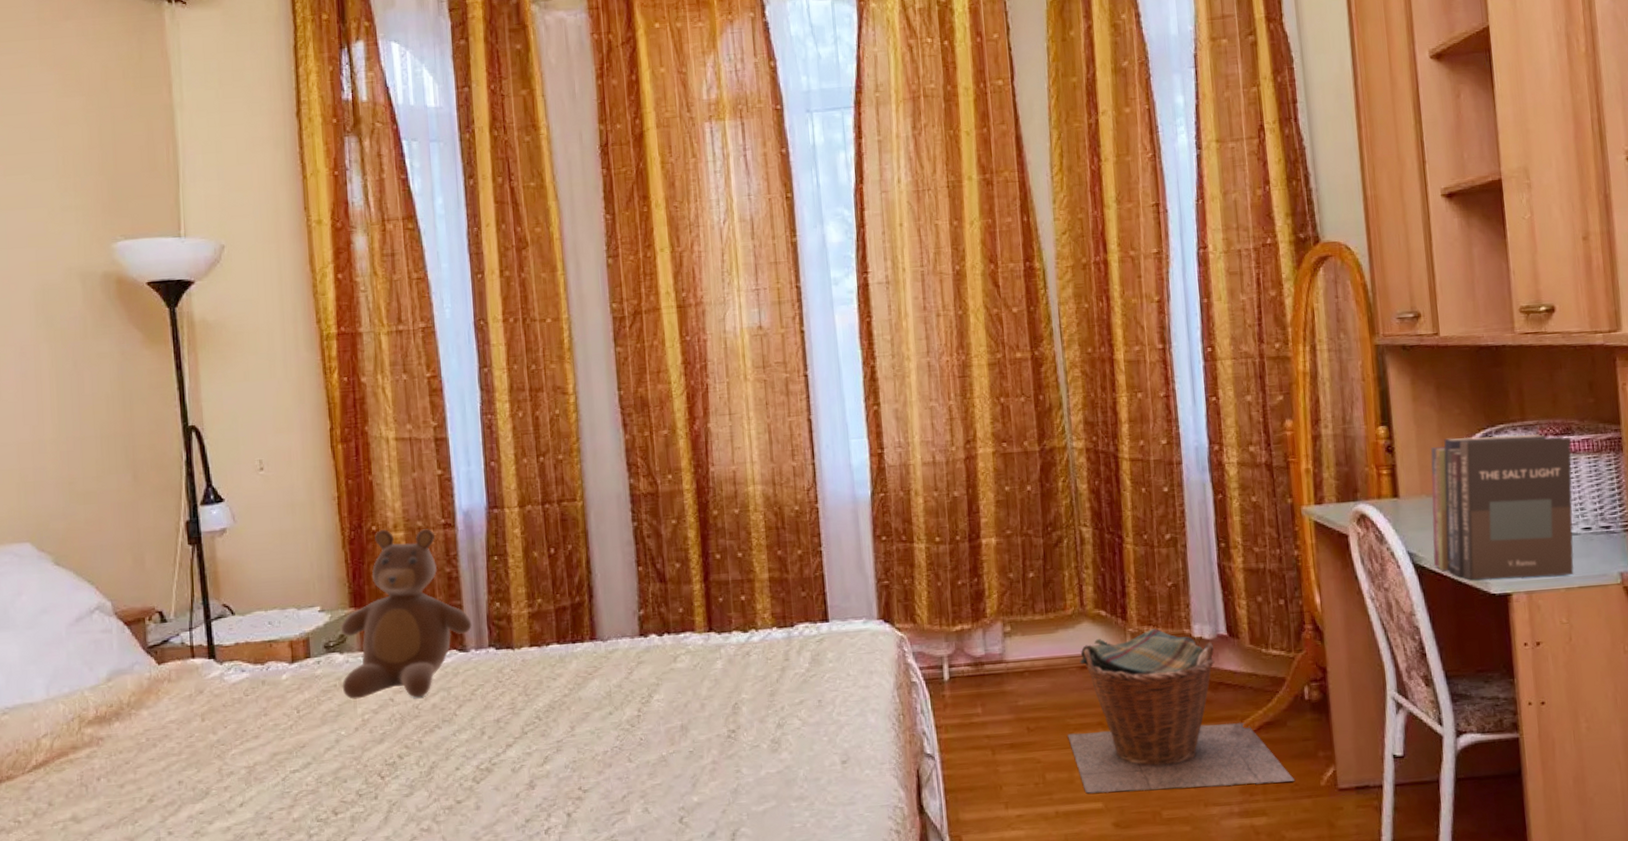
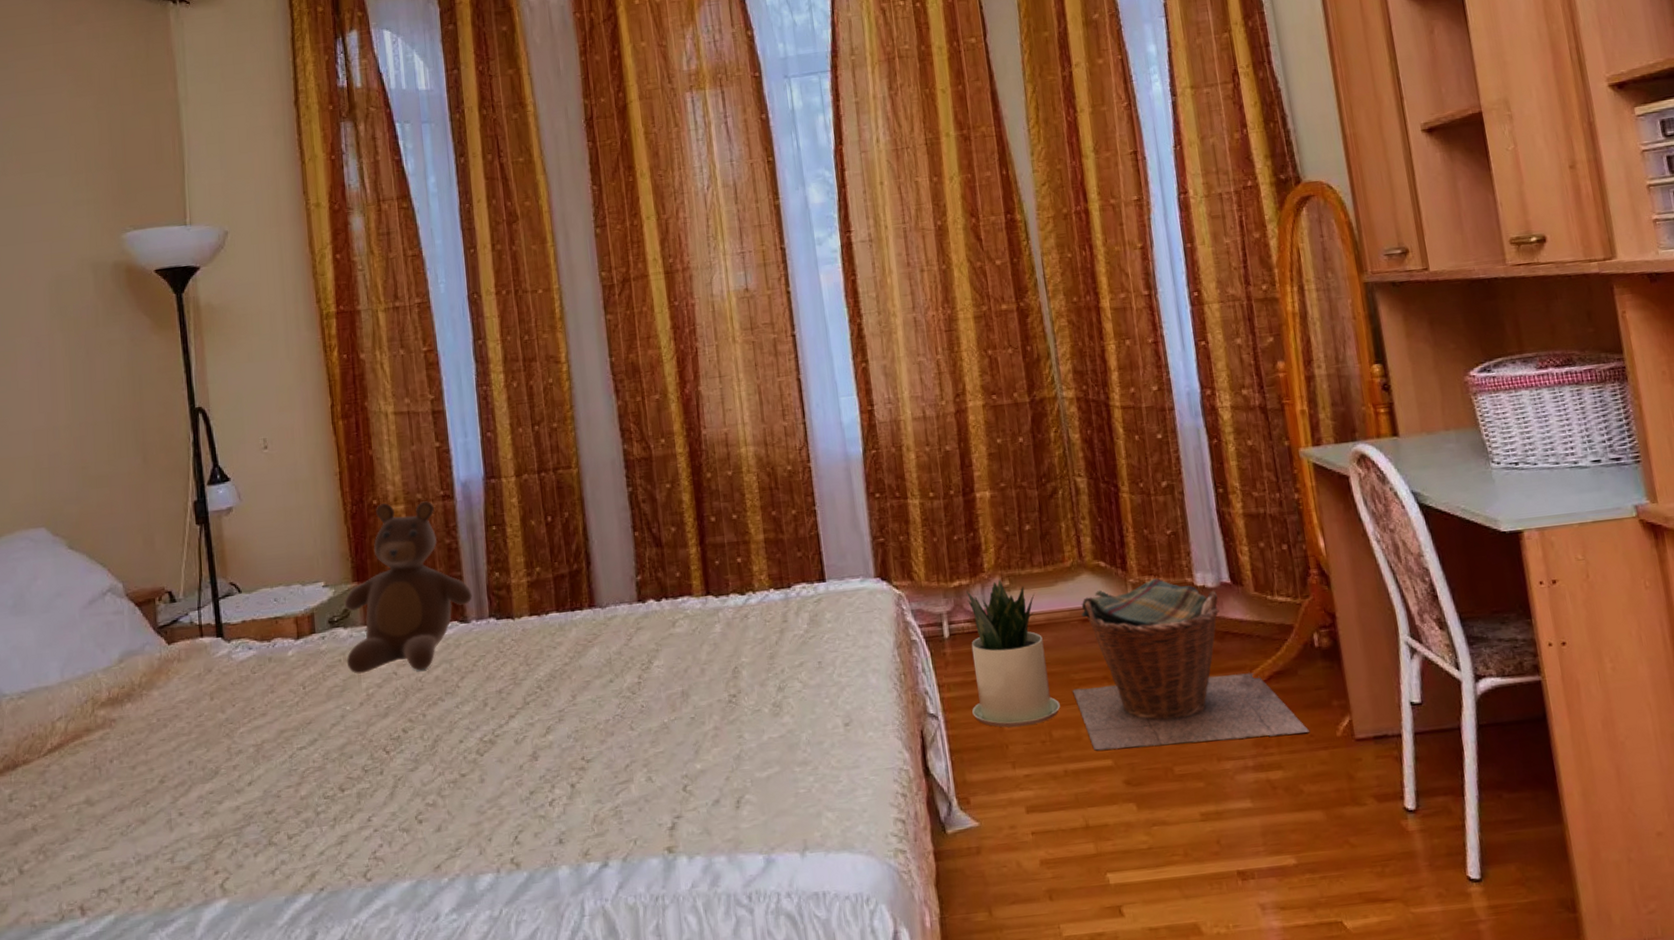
planter: none [968,626,1055,769] -> present [966,580,1060,728]
books: present [1430,434,1575,580] -> none [1428,366,1586,518]

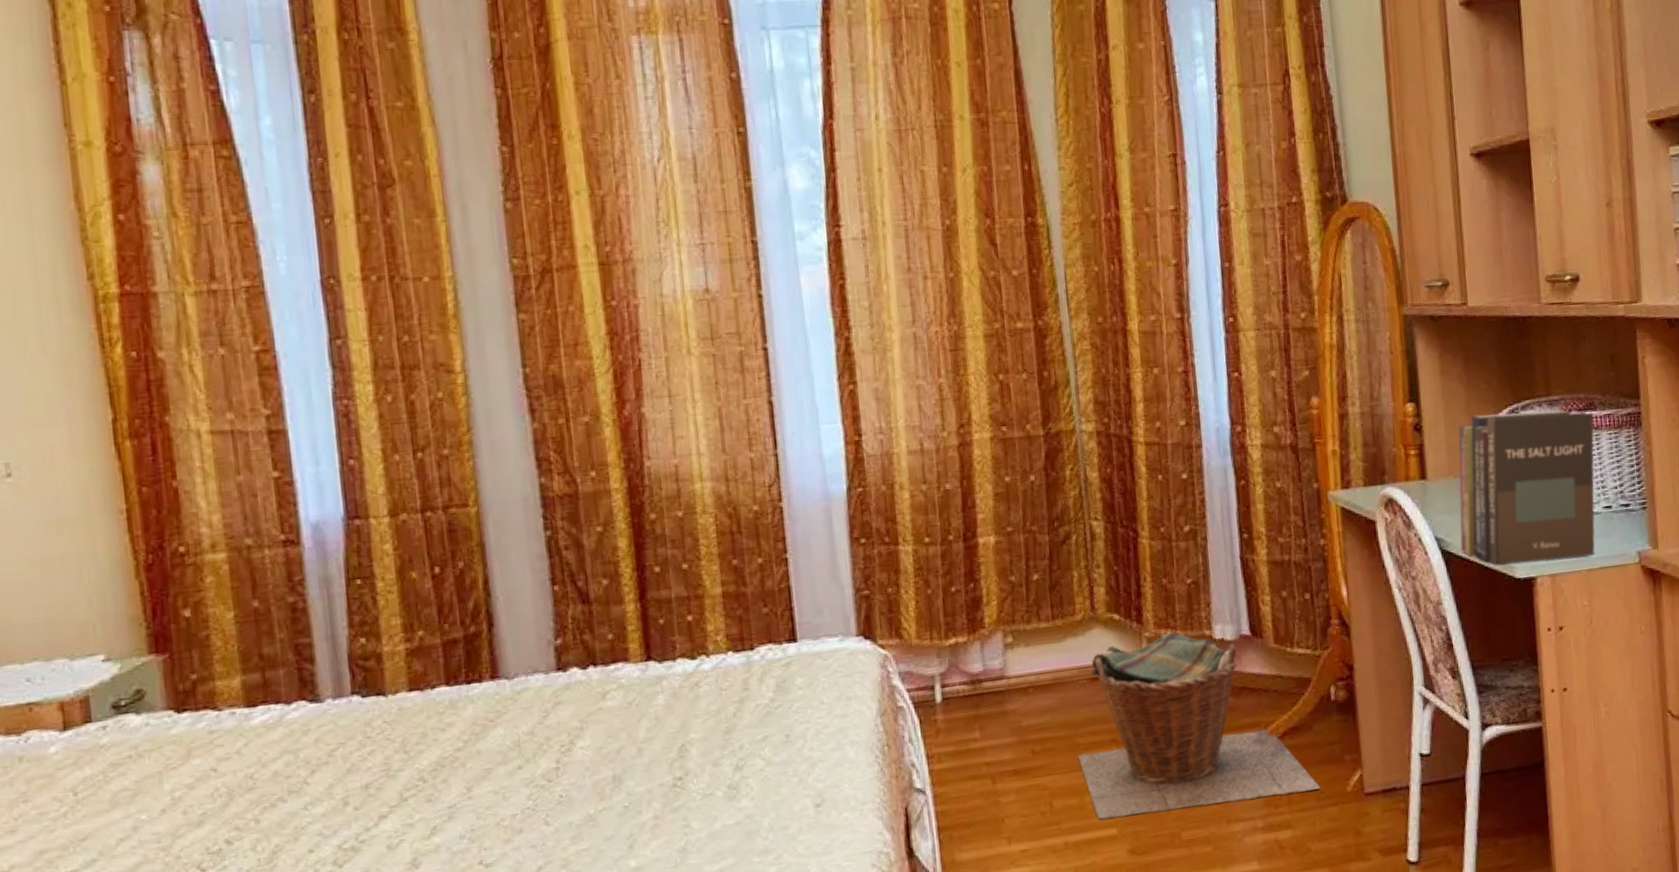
teddy bear: present [344,501,473,674] -> none [136,548,328,773]
planter: present [966,580,1060,728] -> none [963,637,1063,800]
books: none [1428,366,1586,518] -> present [1458,410,1596,565]

